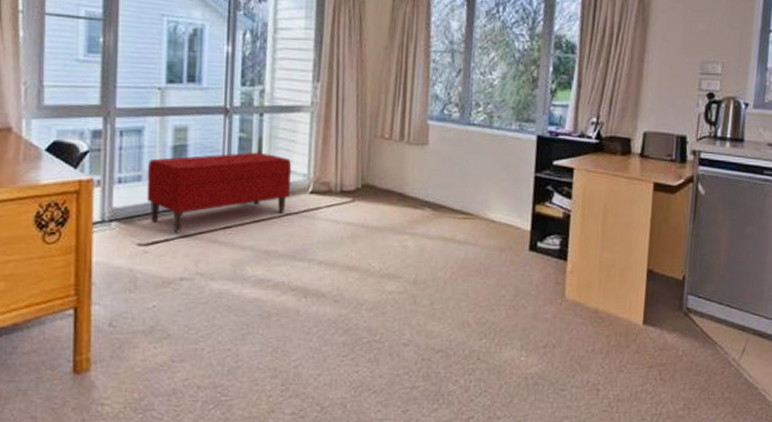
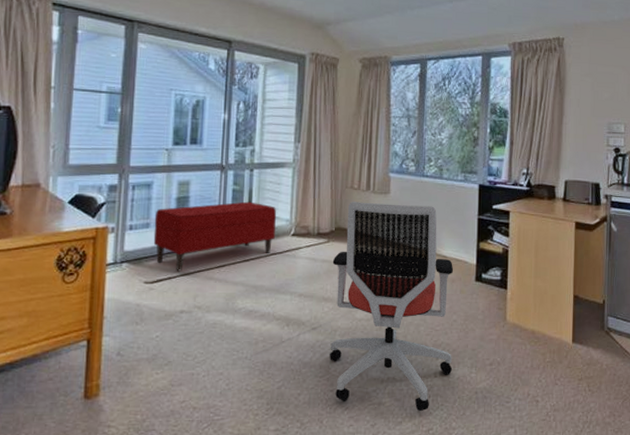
office chair: none [354,154,504,398] -> present [330,202,454,412]

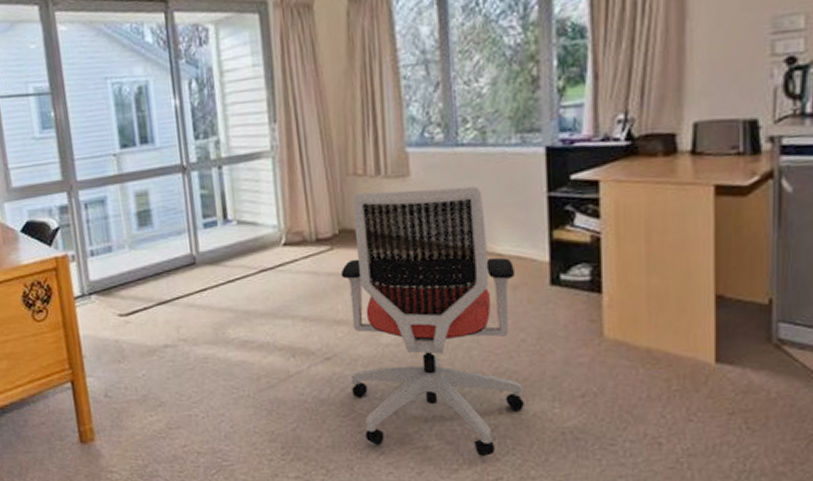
bench: present [153,201,277,272] -> none [115,208,262,300]

